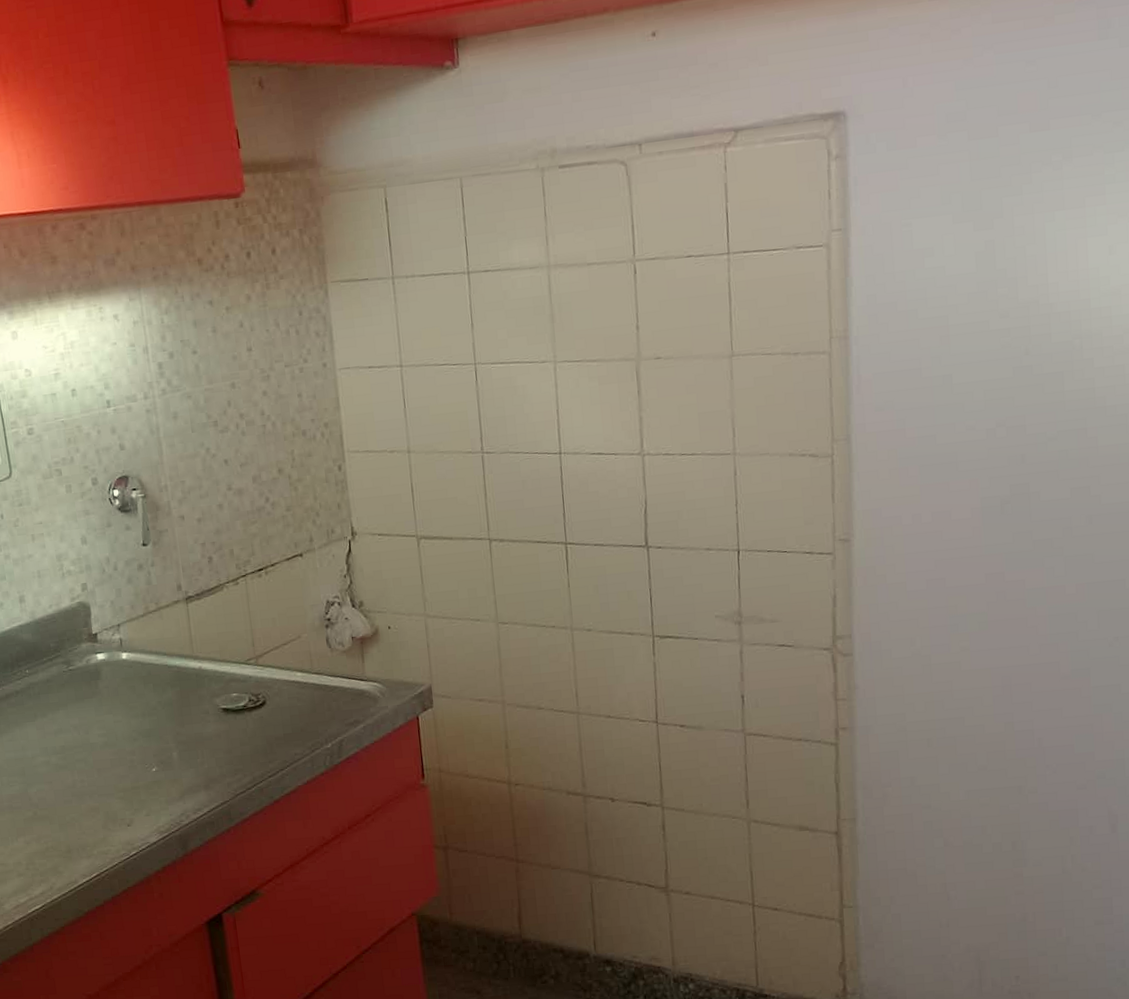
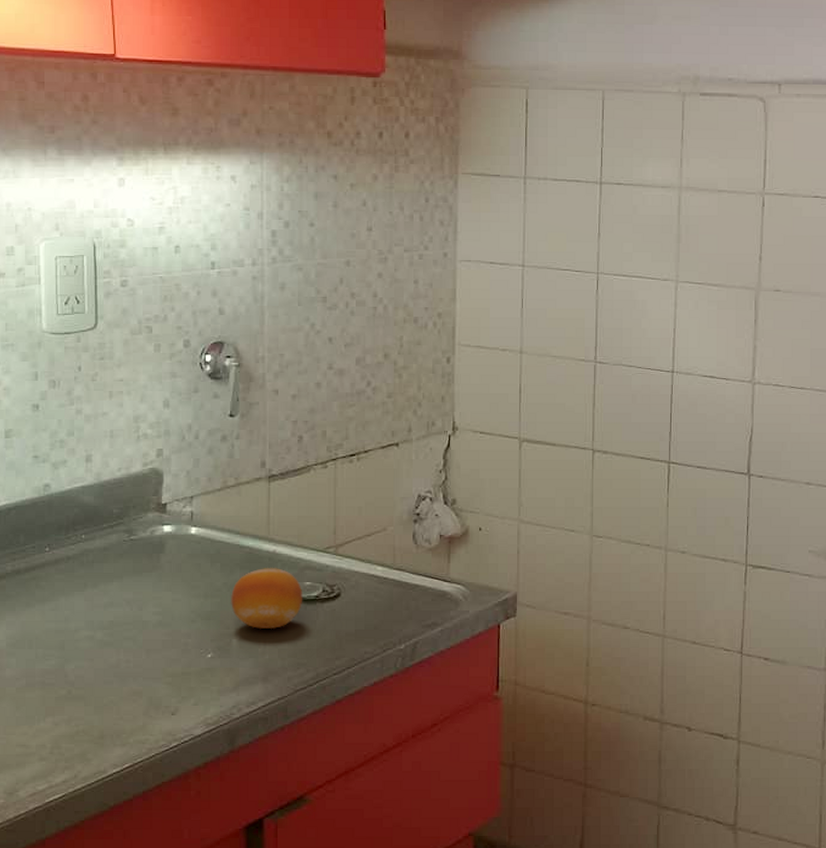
fruit: none [166,683,232,741] -> present [231,567,303,630]

